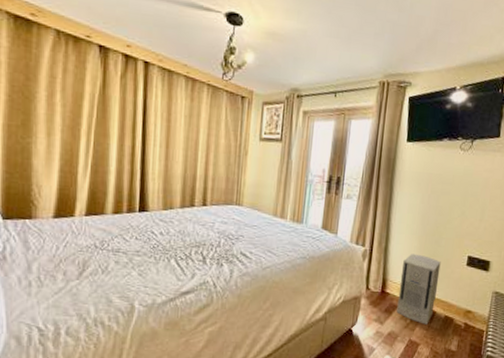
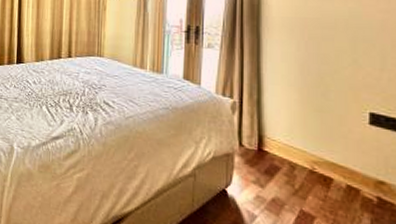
air purifier: present [397,253,441,325] -> none [280,107,332,194]

